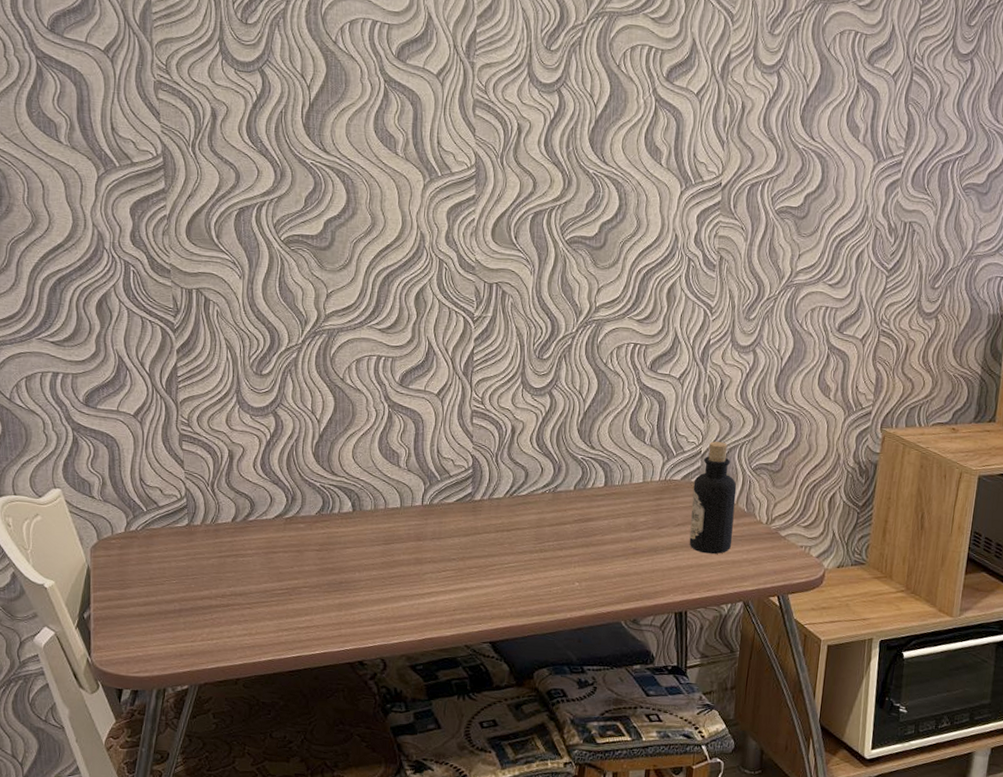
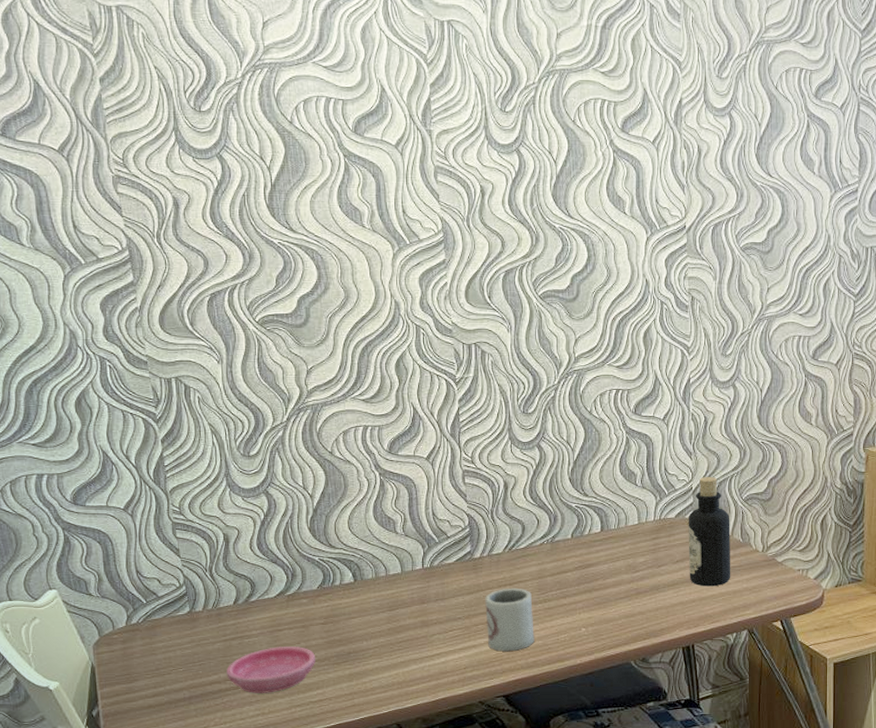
saucer: none [218,568,307,614] -> present [226,647,315,693]
cup: none [480,534,528,598] -> present [485,588,535,652]

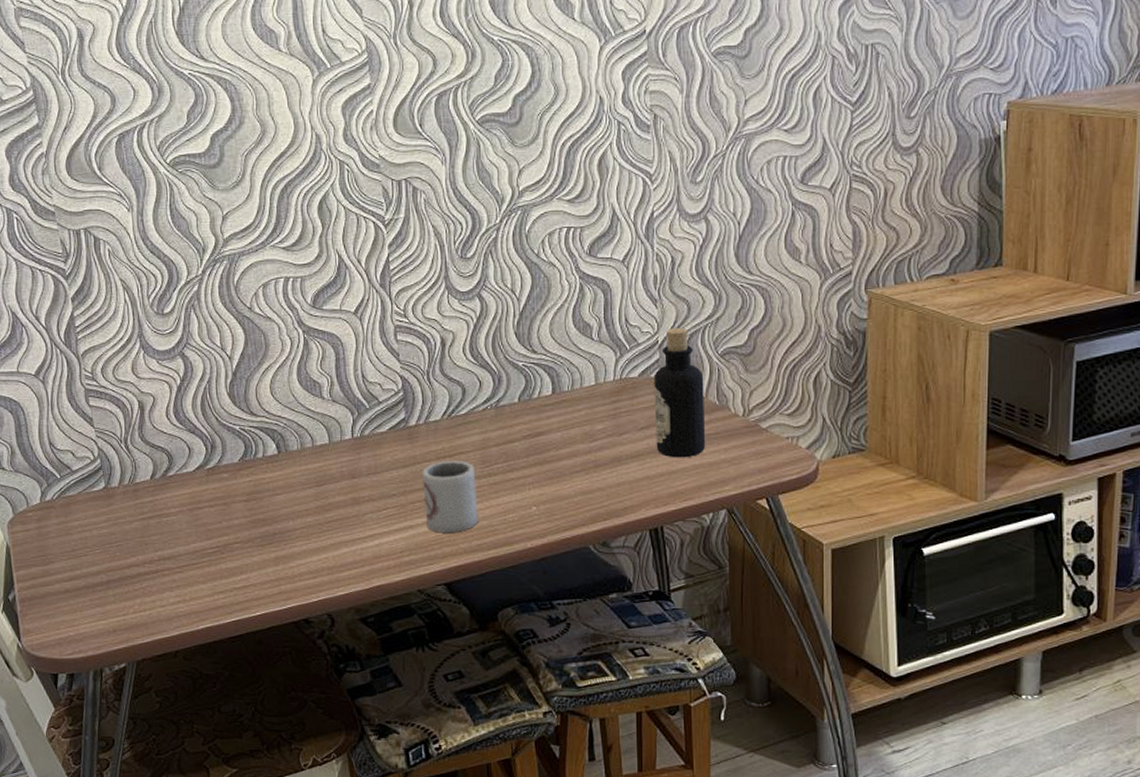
saucer: present [226,647,315,693] -> none [145,526,238,578]

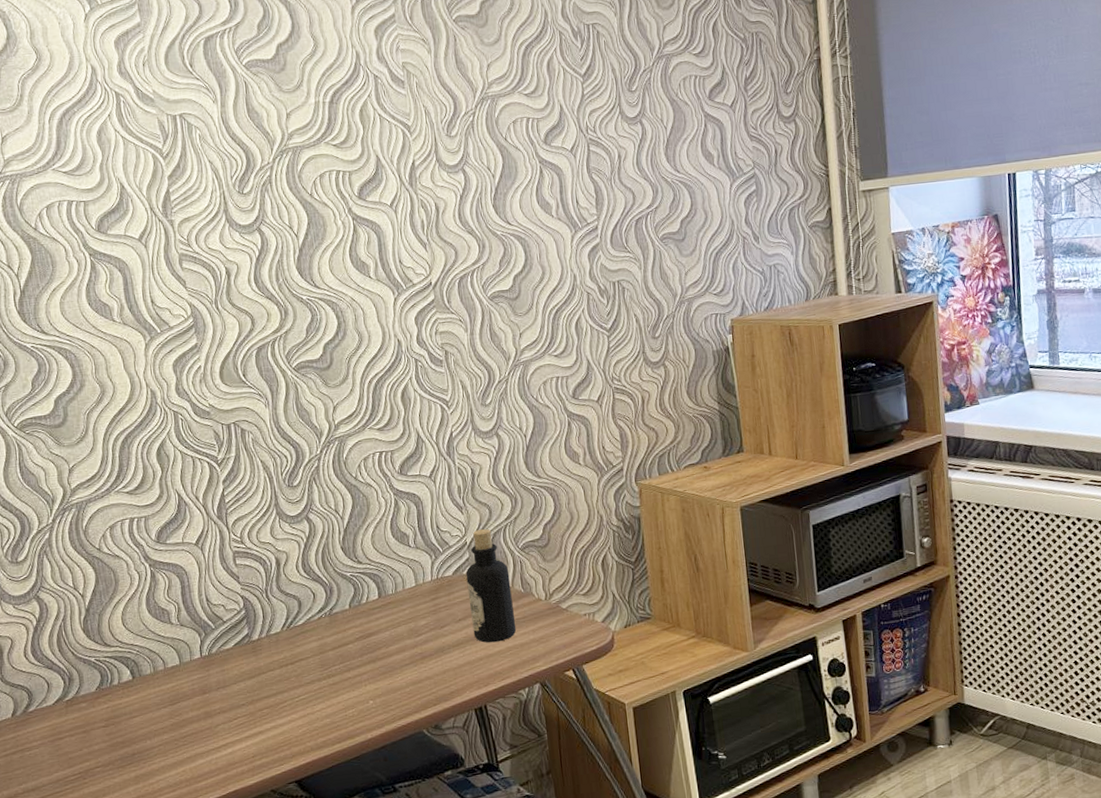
cup: present [422,460,479,533] -> none [267,666,322,735]

